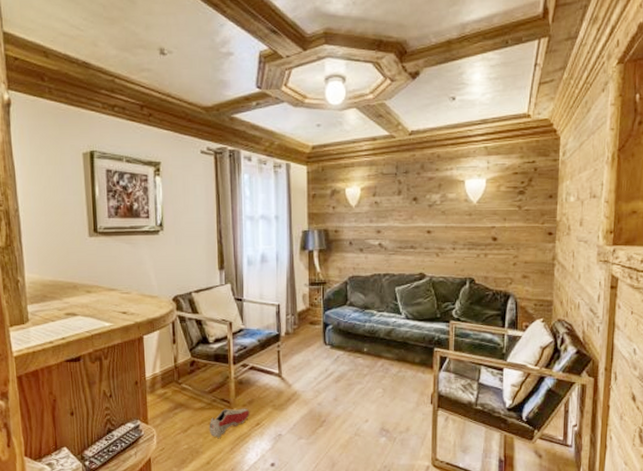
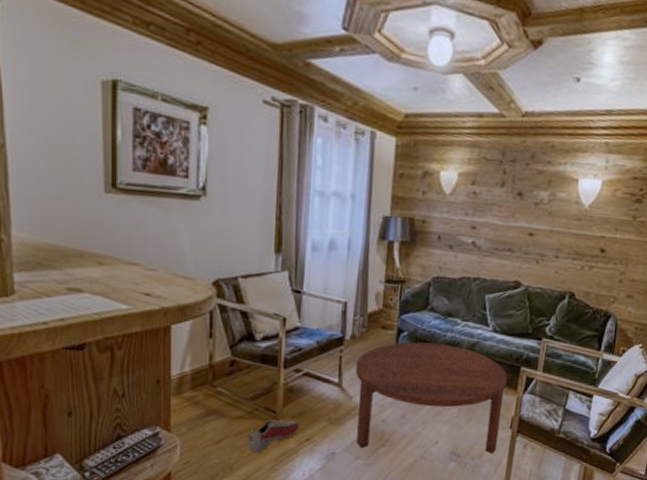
coffee table: none [291,333,423,430] -> present [355,341,508,454]

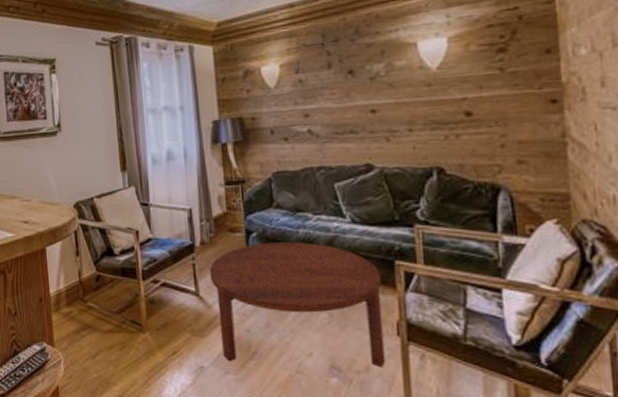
shoe: present [247,419,300,453] -> none [119,332,165,367]

